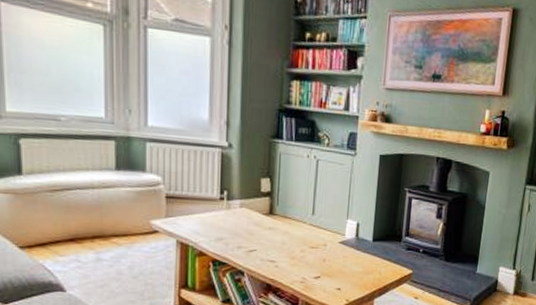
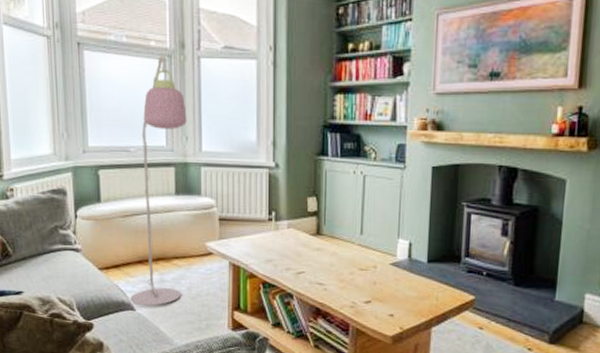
floor lamp: none [58,18,130,287] -> present [129,54,187,306]

